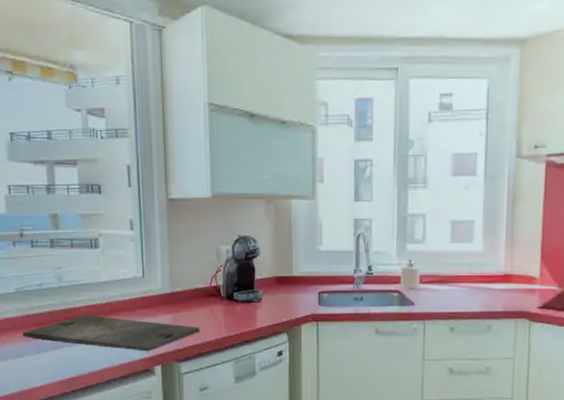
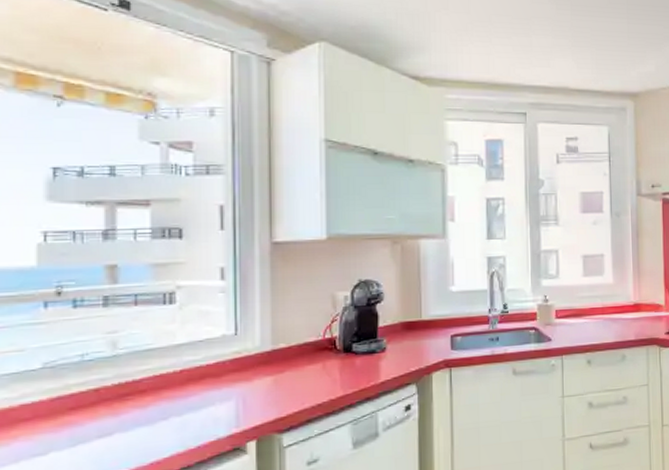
cutting board: present [22,315,200,352] -> none [48,387,309,428]

